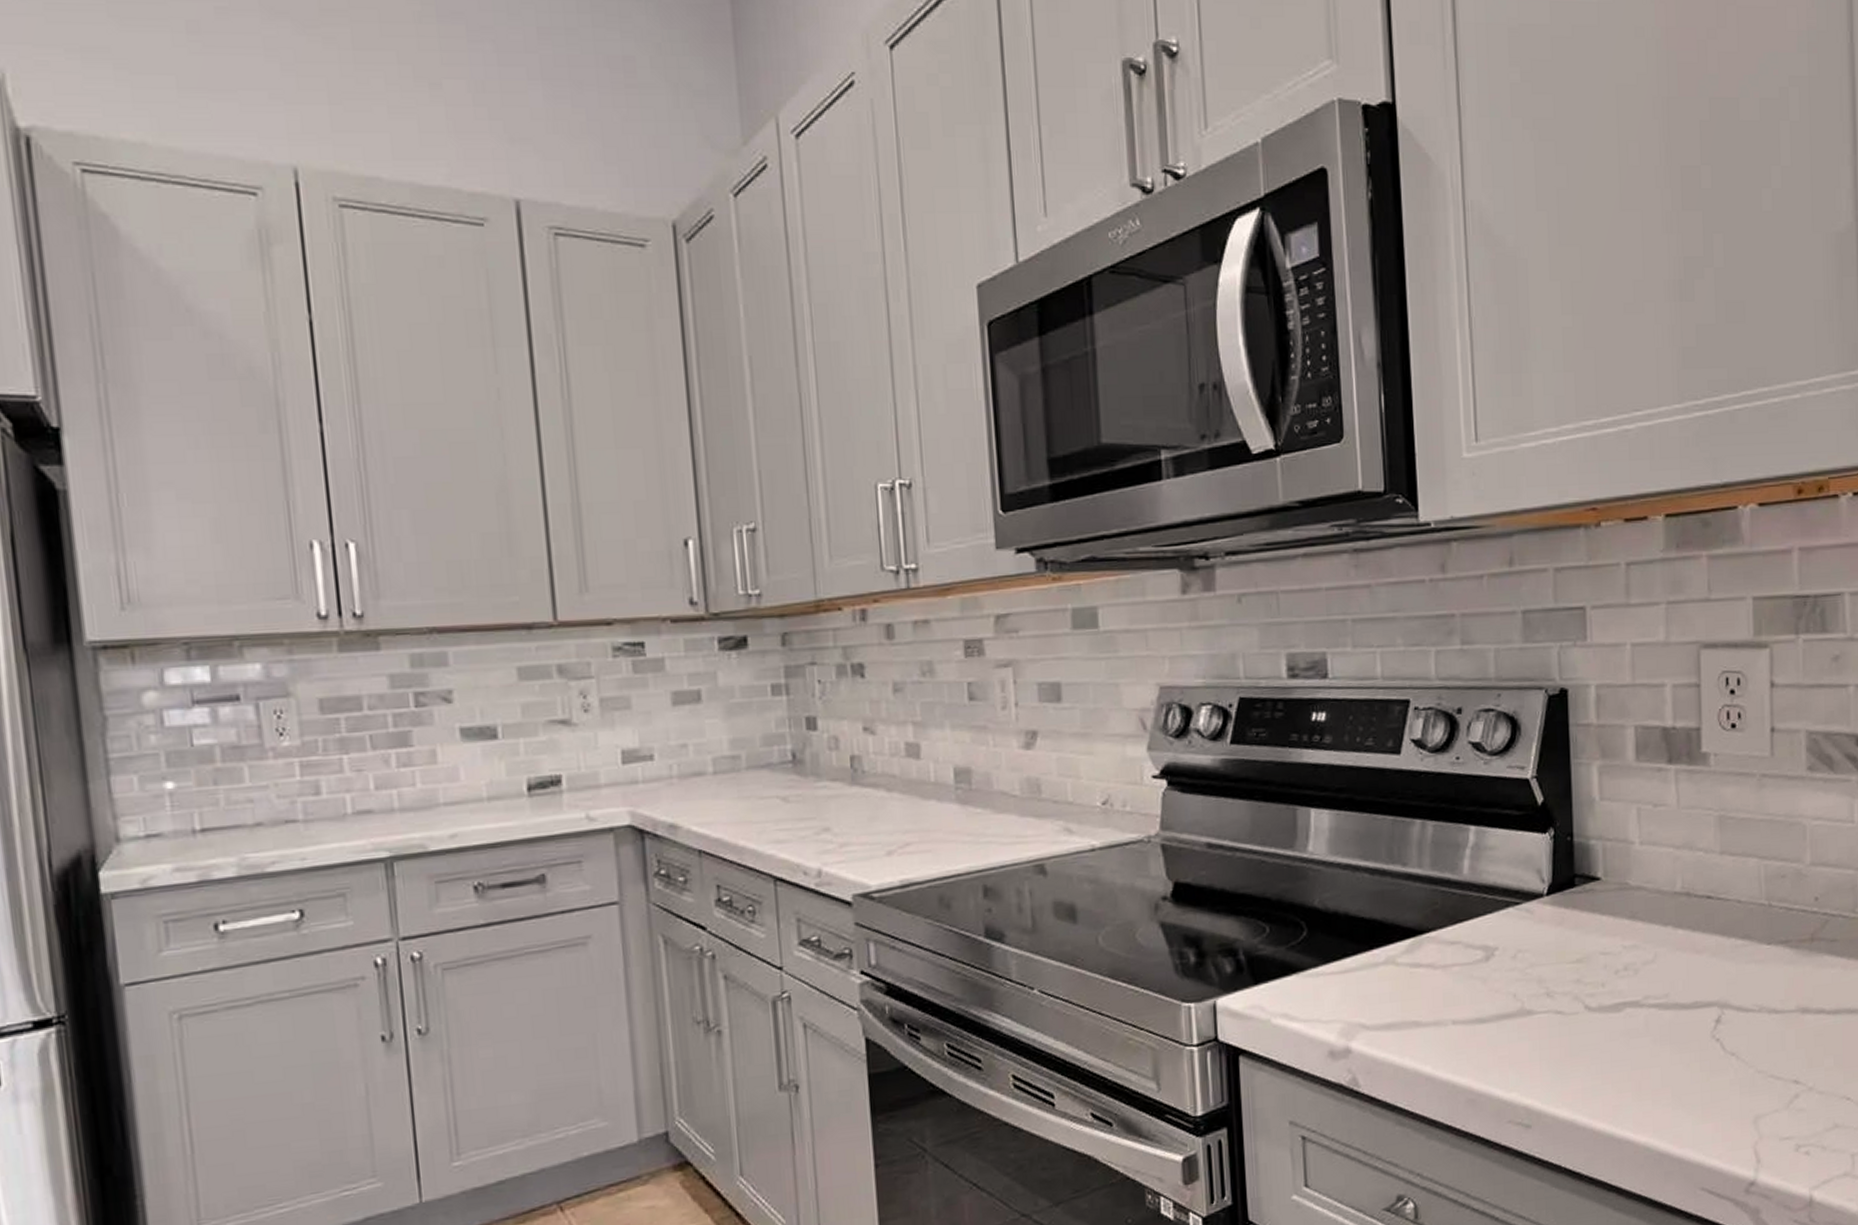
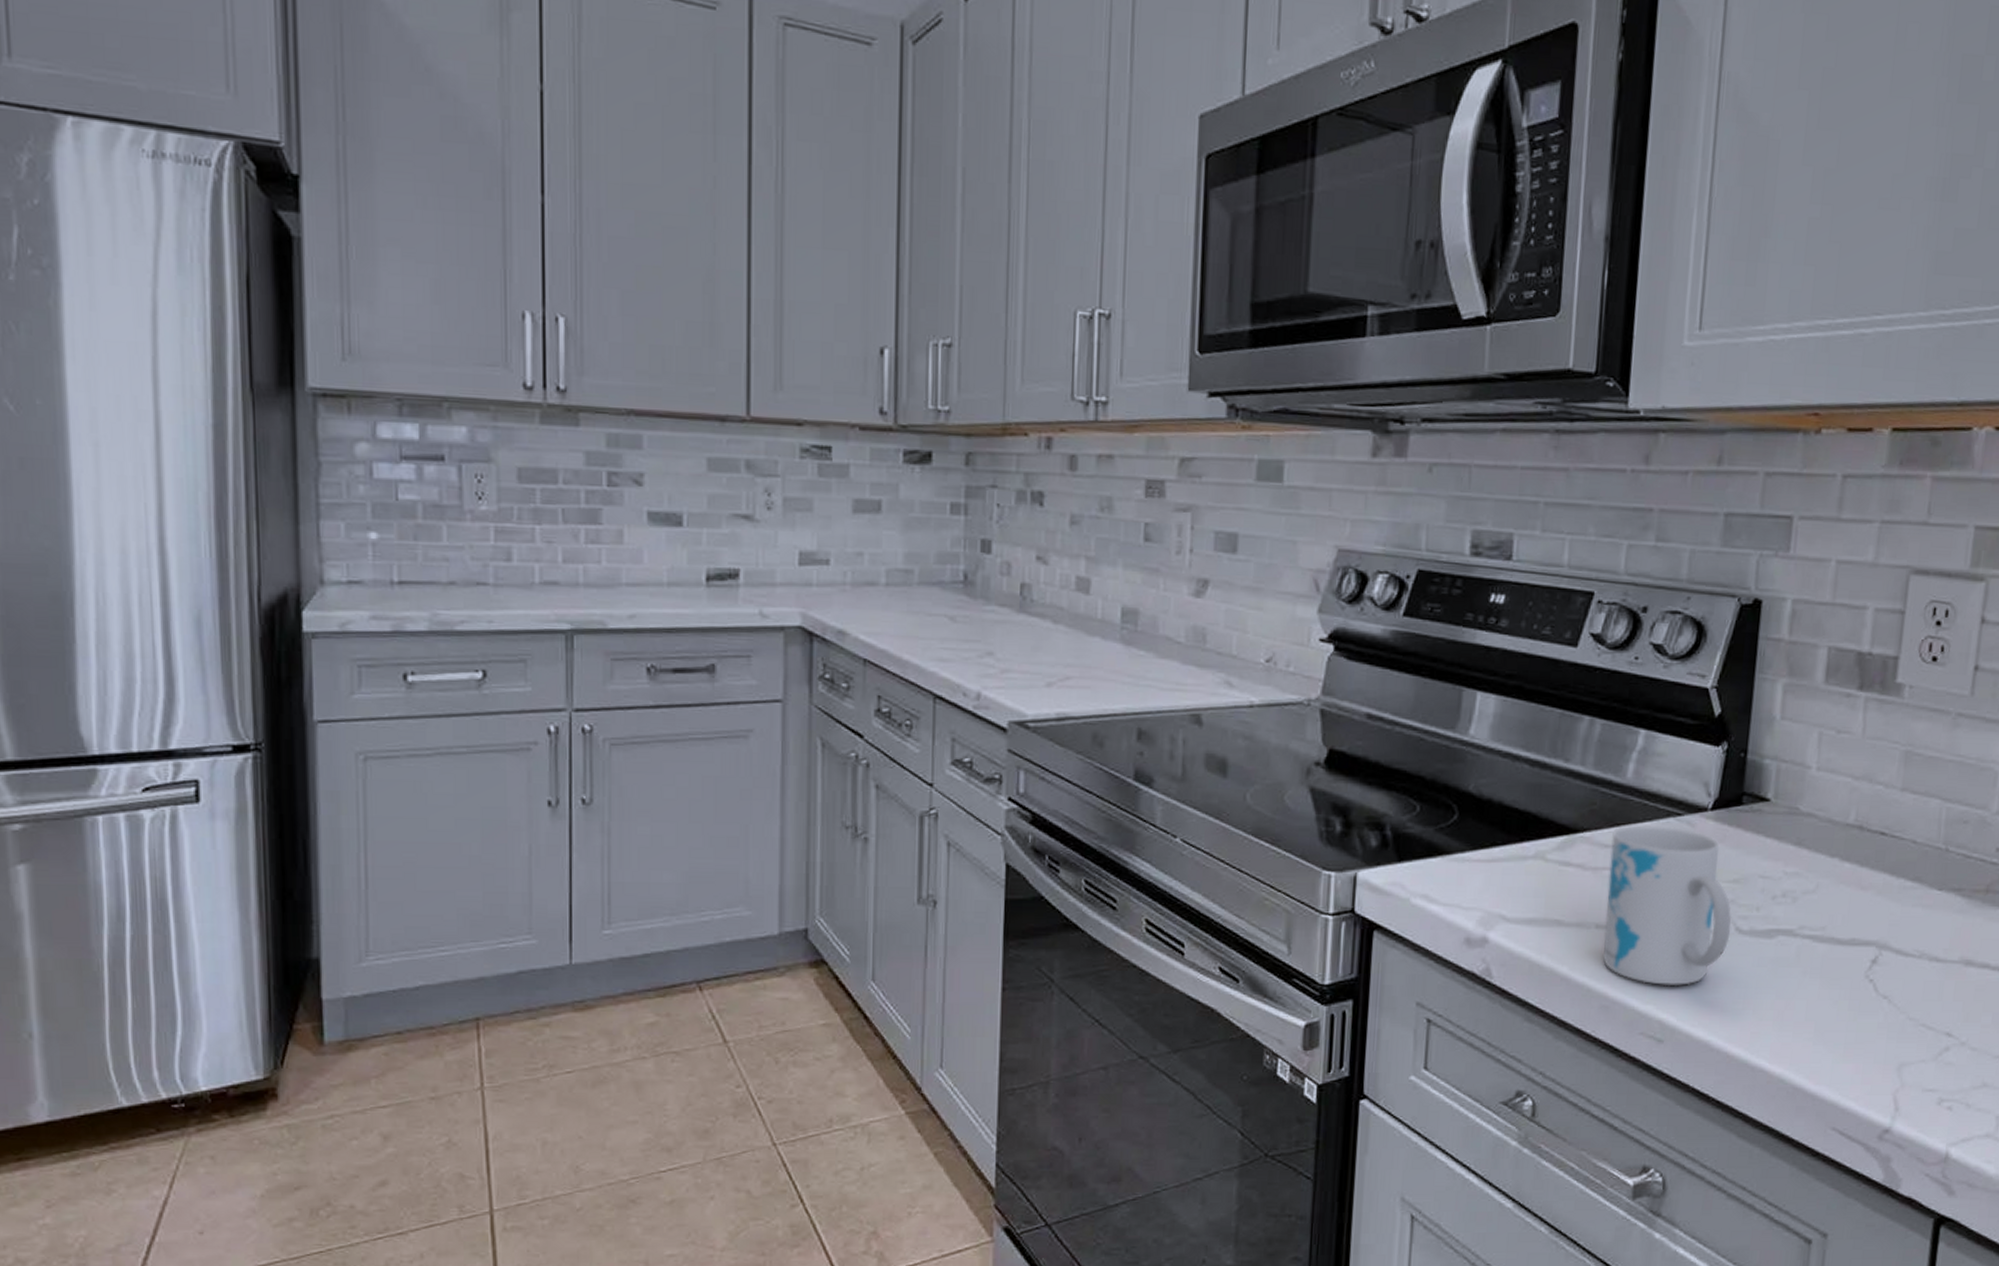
mug: none [1457,916,1581,1072] -> present [1603,825,1732,985]

